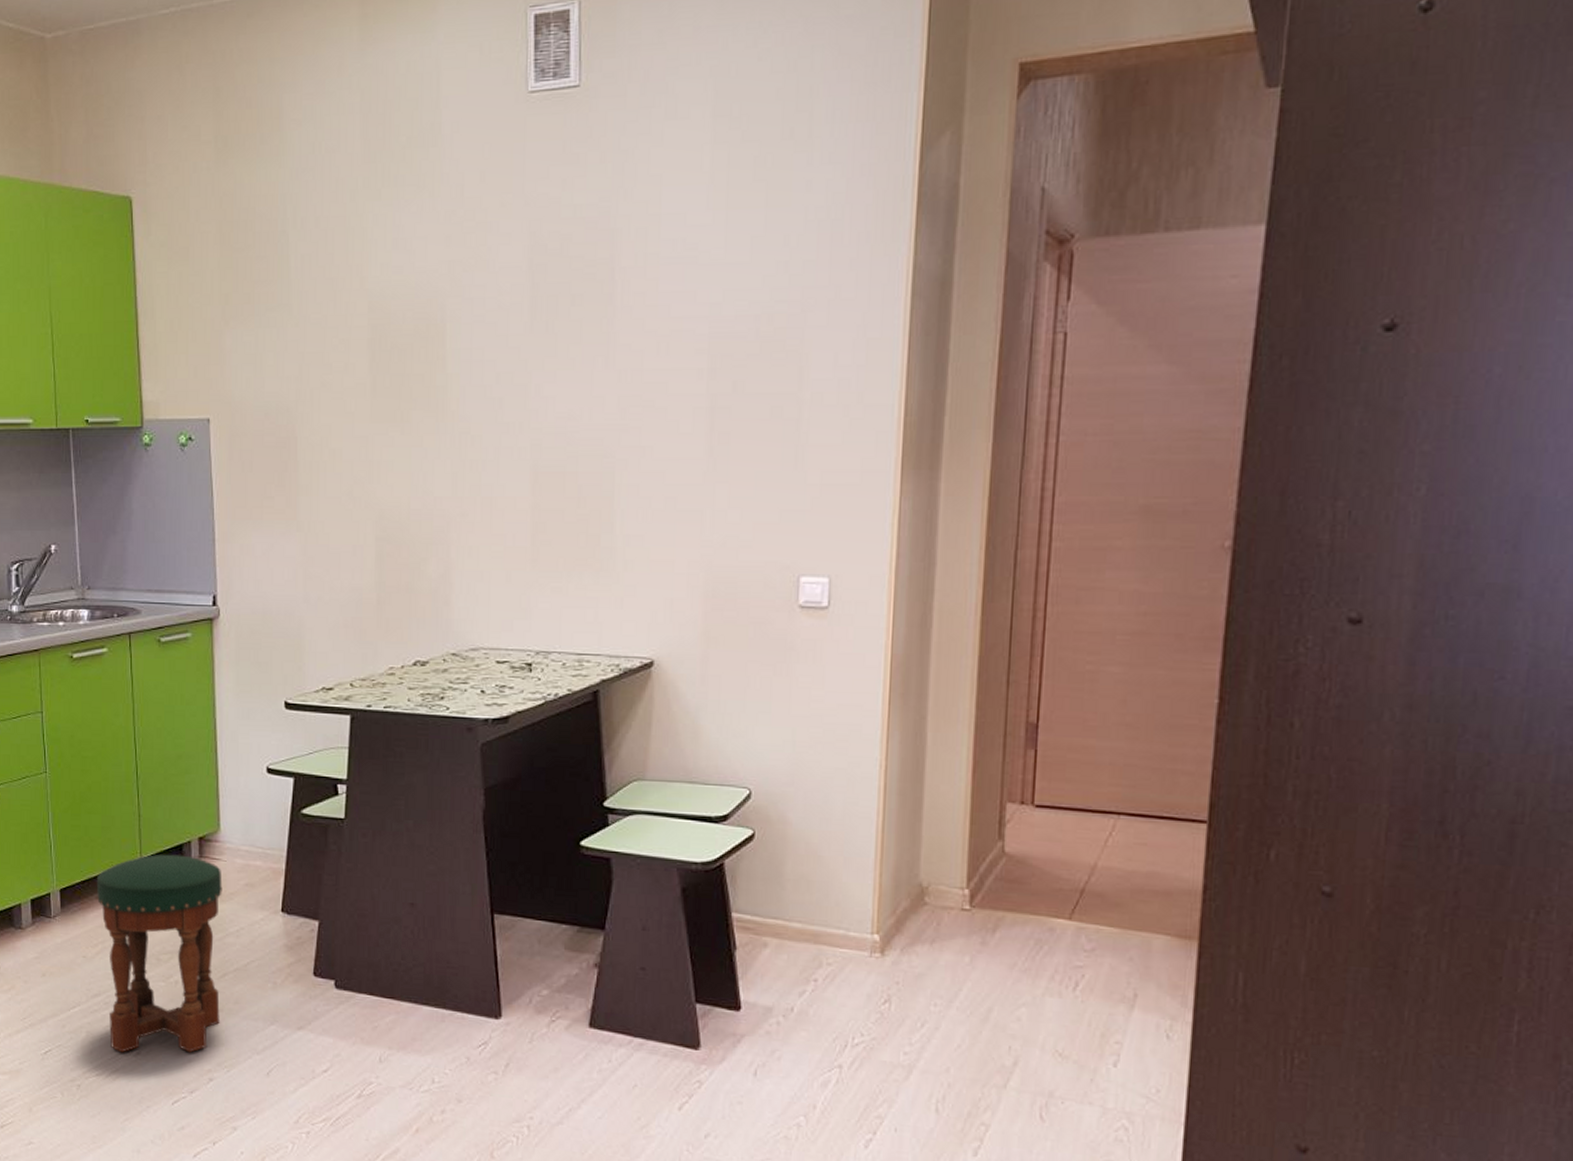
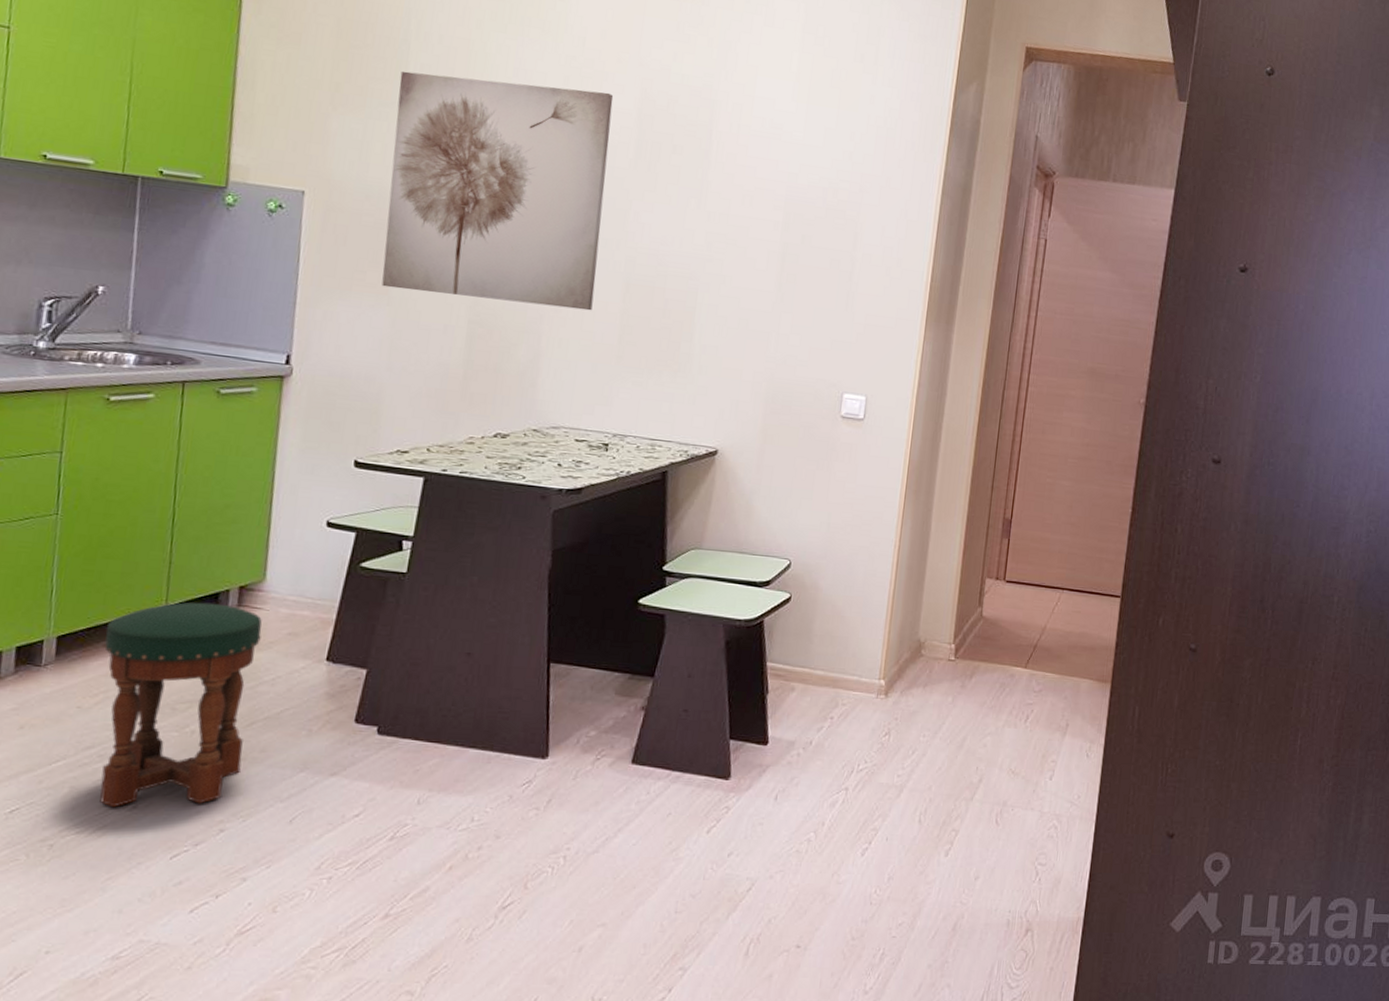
wall art: none [283,246,501,511] -> present [381,71,614,311]

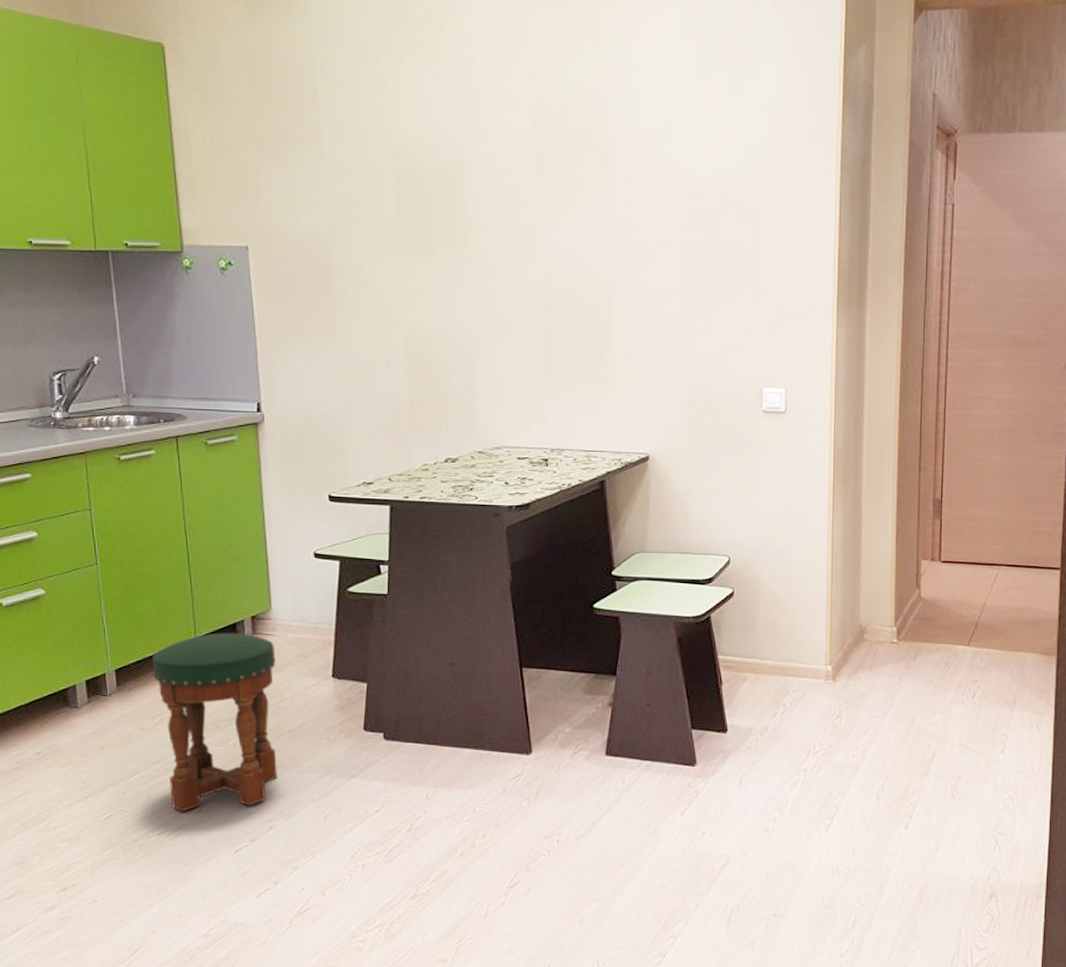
wall art: present [381,71,614,311] -> none [313,110,516,332]

